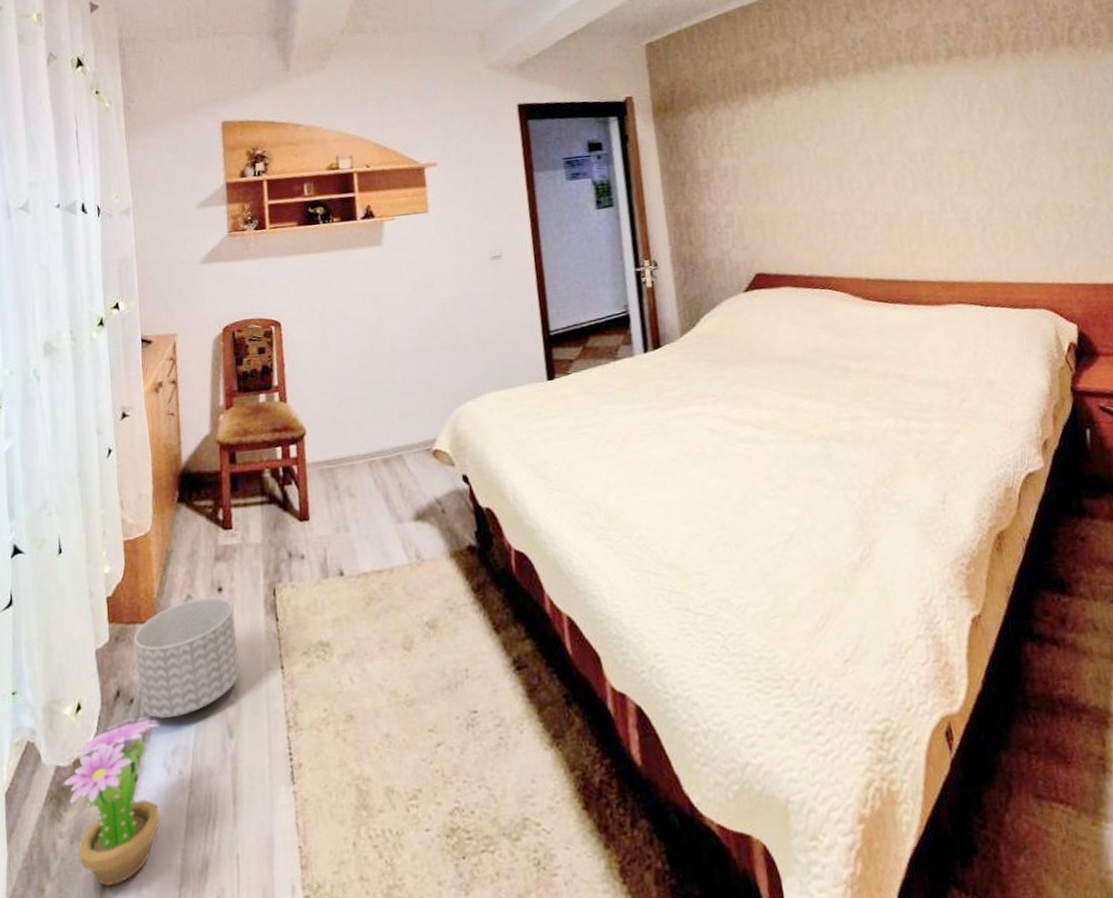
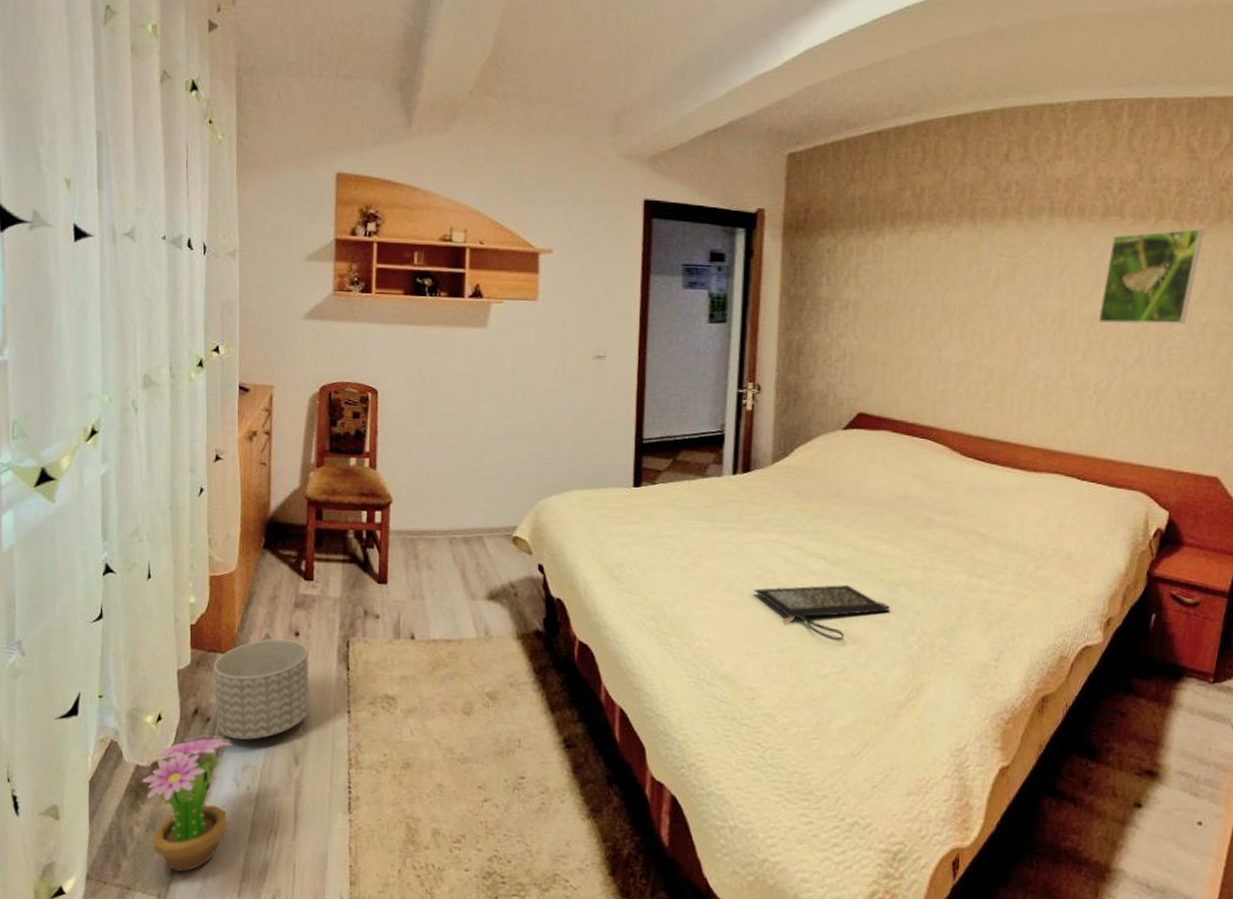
clutch bag: none [685,448,826,508] -> present [754,585,891,641]
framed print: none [961,56,1047,154] -> present [1098,229,1204,325]

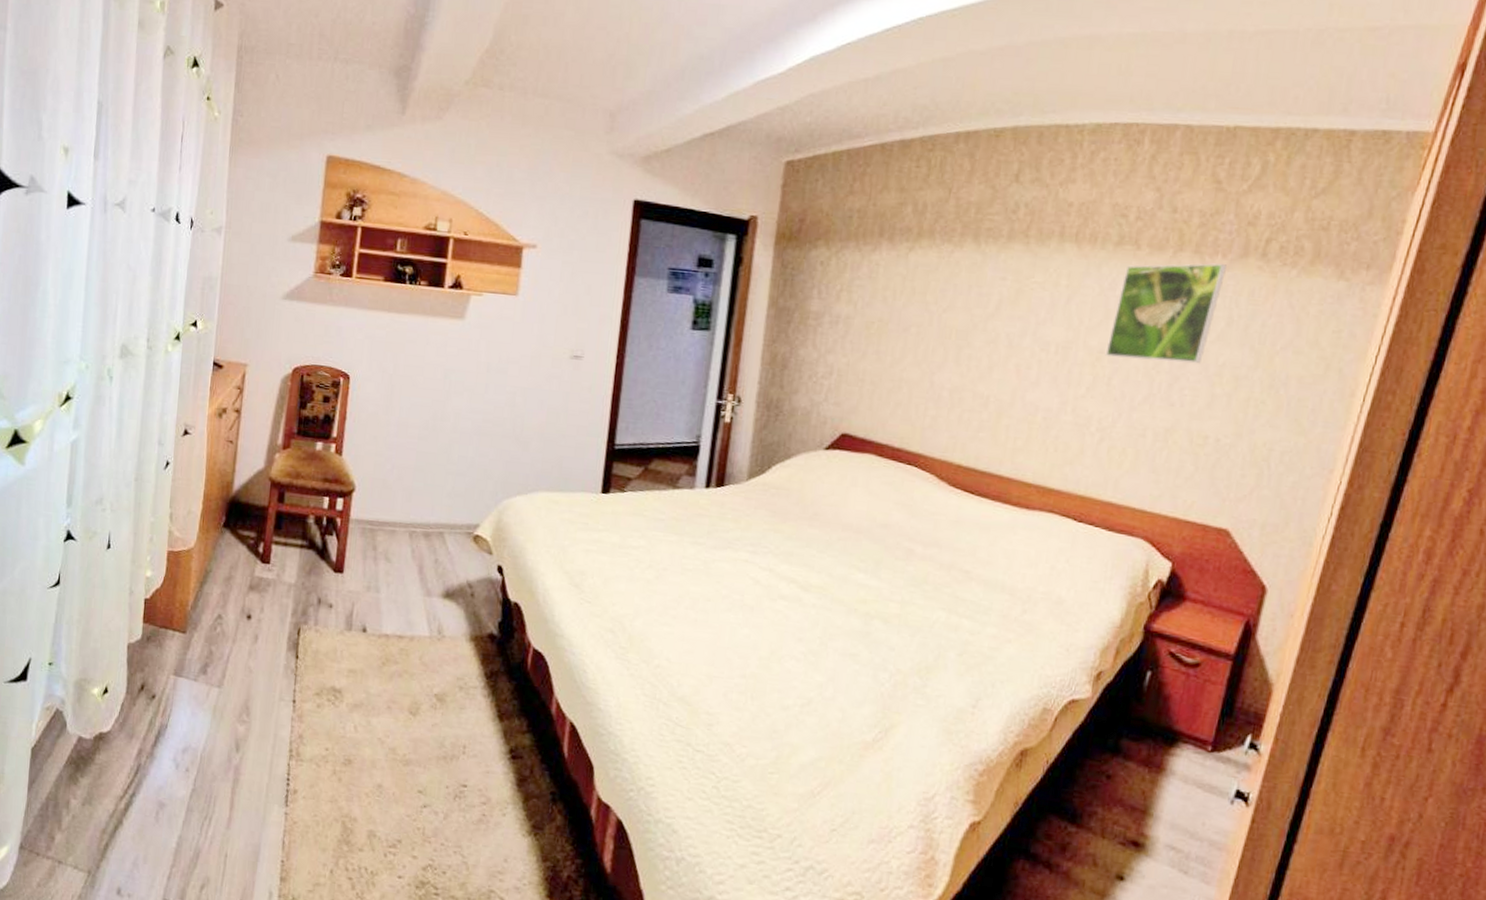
decorative plant: present [142,735,232,872] -> none [83,711,175,850]
planter: present [213,639,311,740] -> none [161,620,259,721]
clutch bag: present [754,585,891,641] -> none [719,609,863,672]

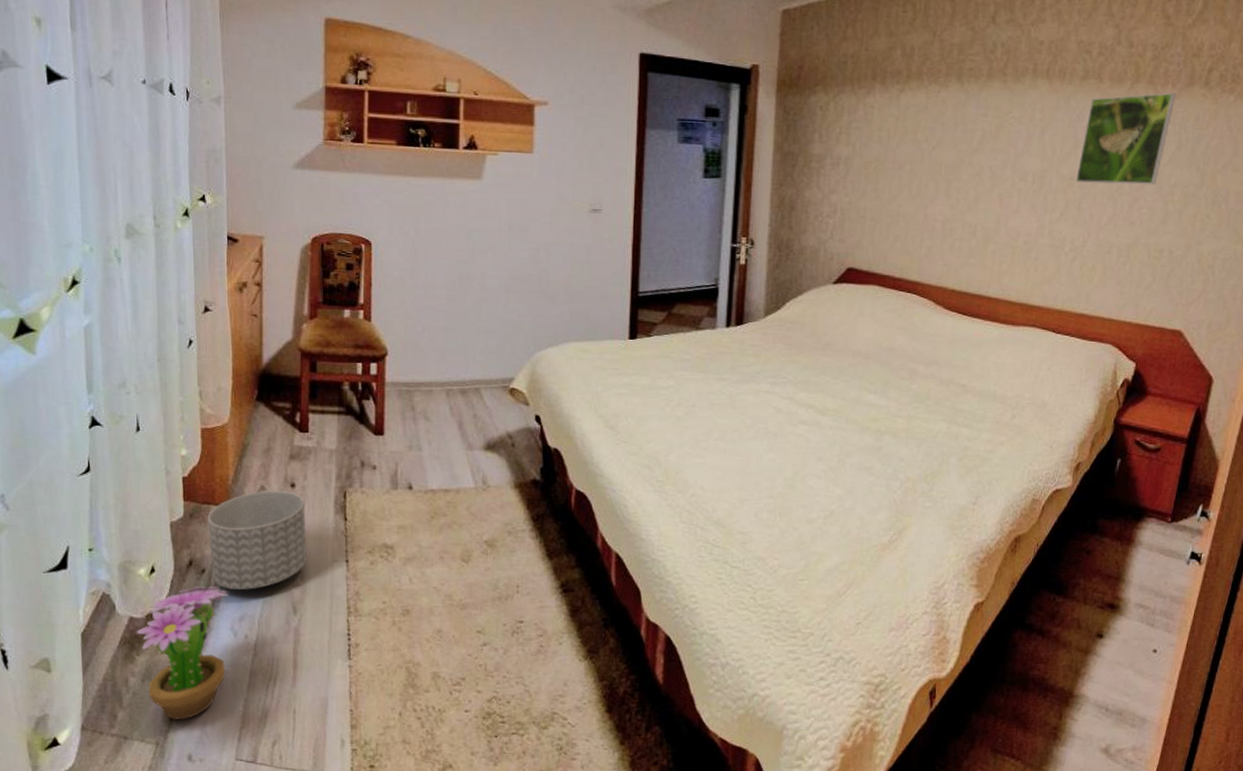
decorative plant: none [83,711,175,850] -> present [137,586,229,720]
planter: none [161,620,259,721] -> present [207,490,308,590]

